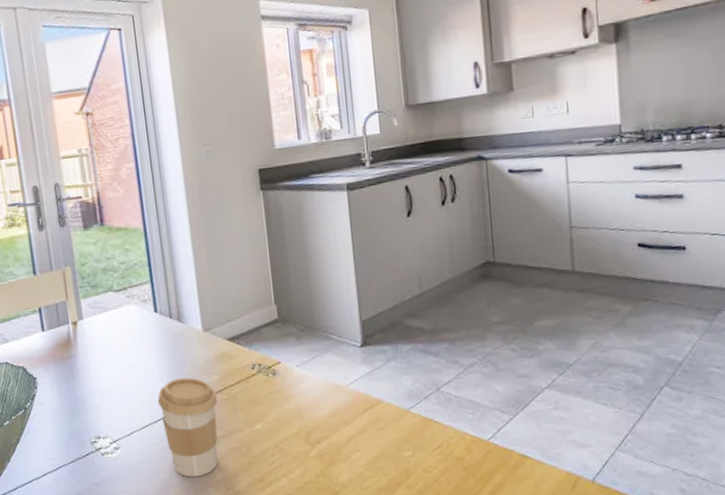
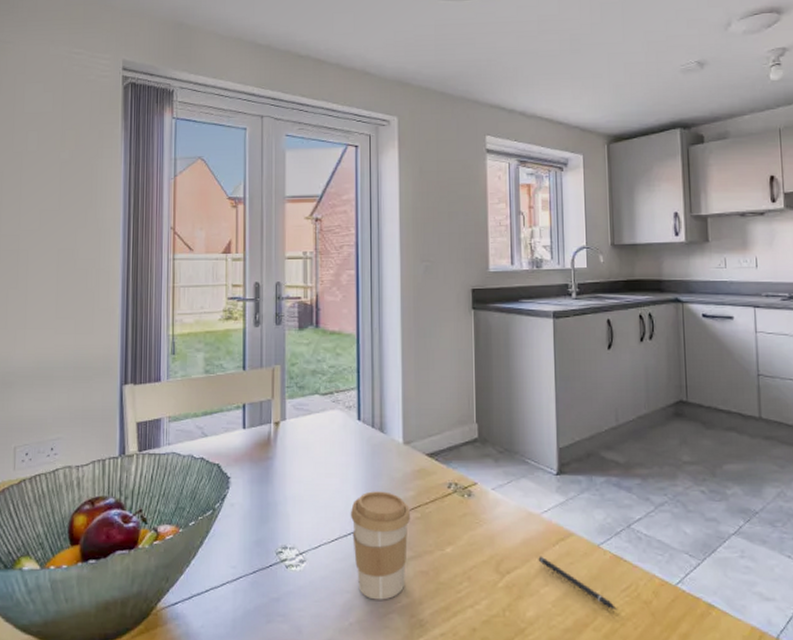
pen: none [347,424,430,469] -> present [538,556,617,611]

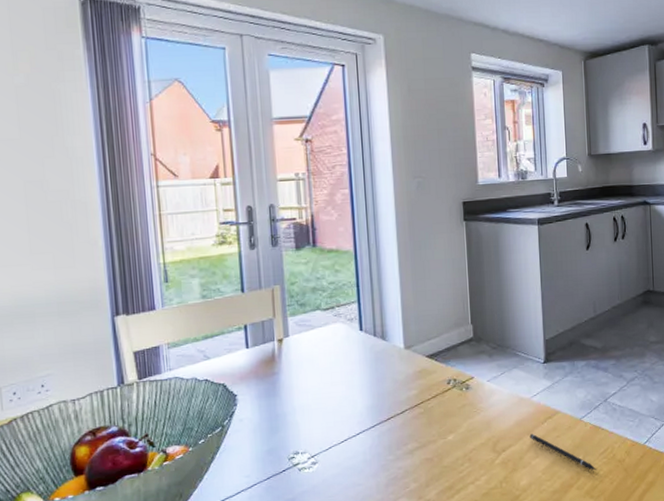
coffee cup: present [350,491,411,600] -> none [357,393,415,489]

